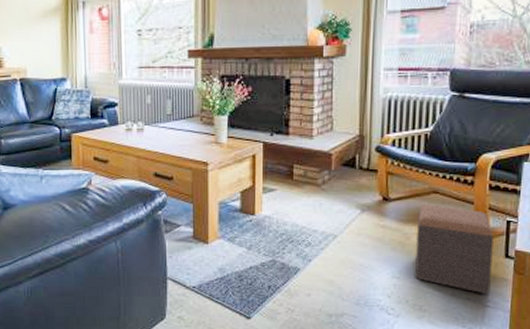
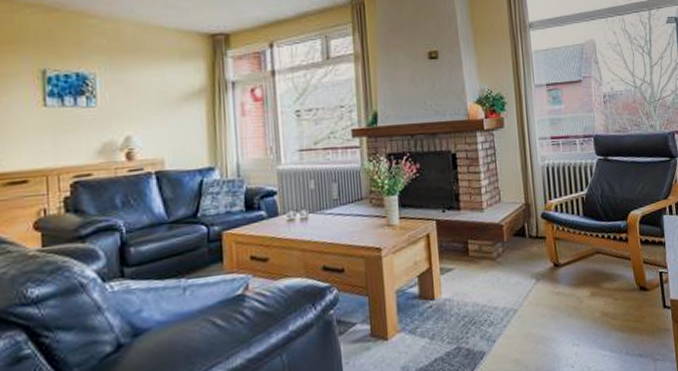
footstool: present [415,203,494,294] -> none [586,264,657,348]

